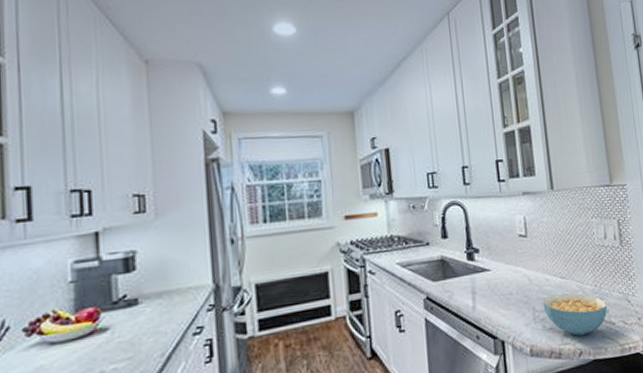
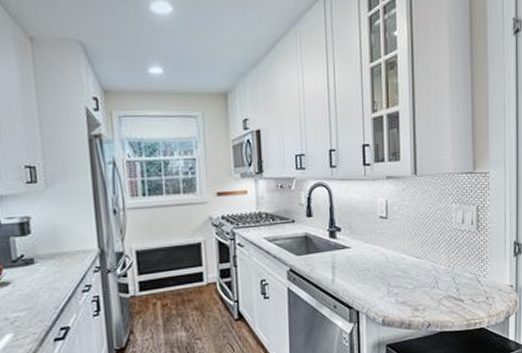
cereal bowl: present [542,293,607,336] -> none [397,271,458,310]

